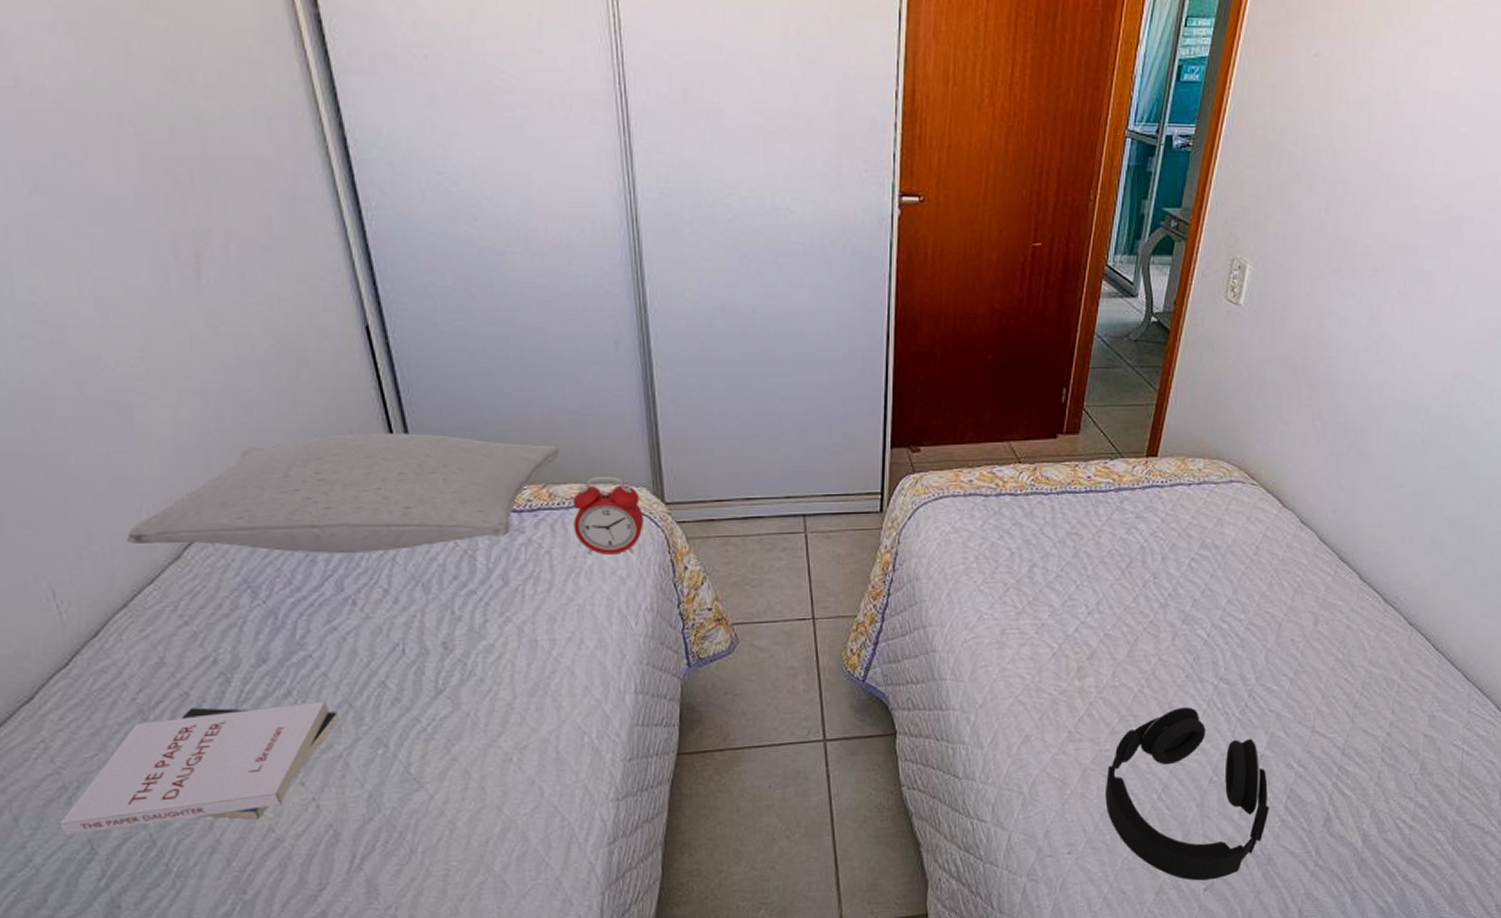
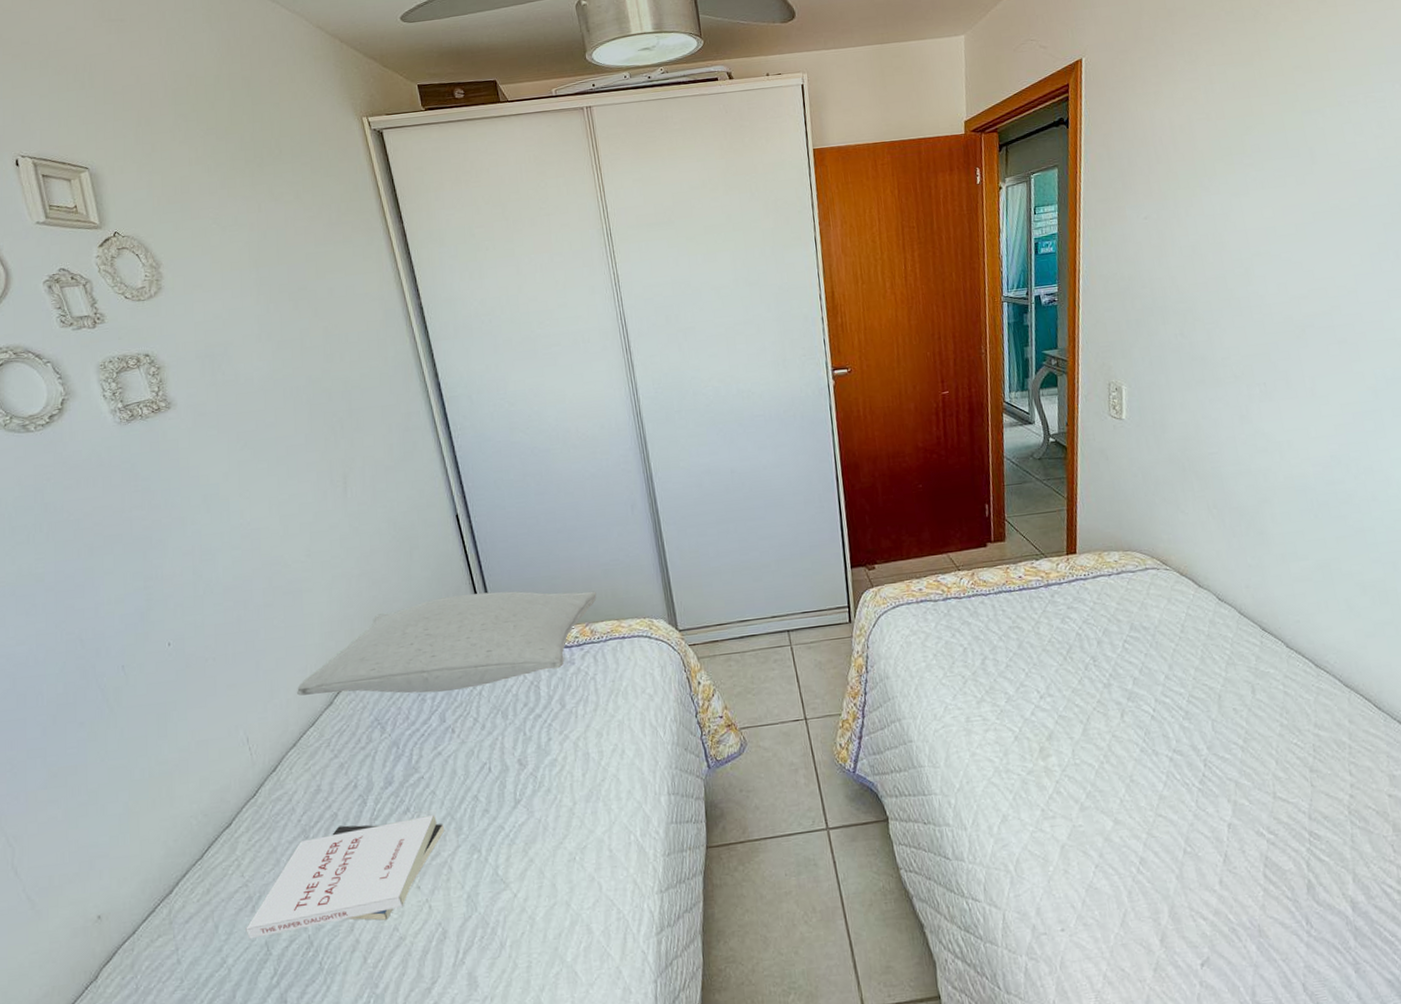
alarm clock: present [573,475,643,555] -> none [609,612,664,678]
headphones: present [1105,707,1270,881] -> none [1084,780,1250,956]

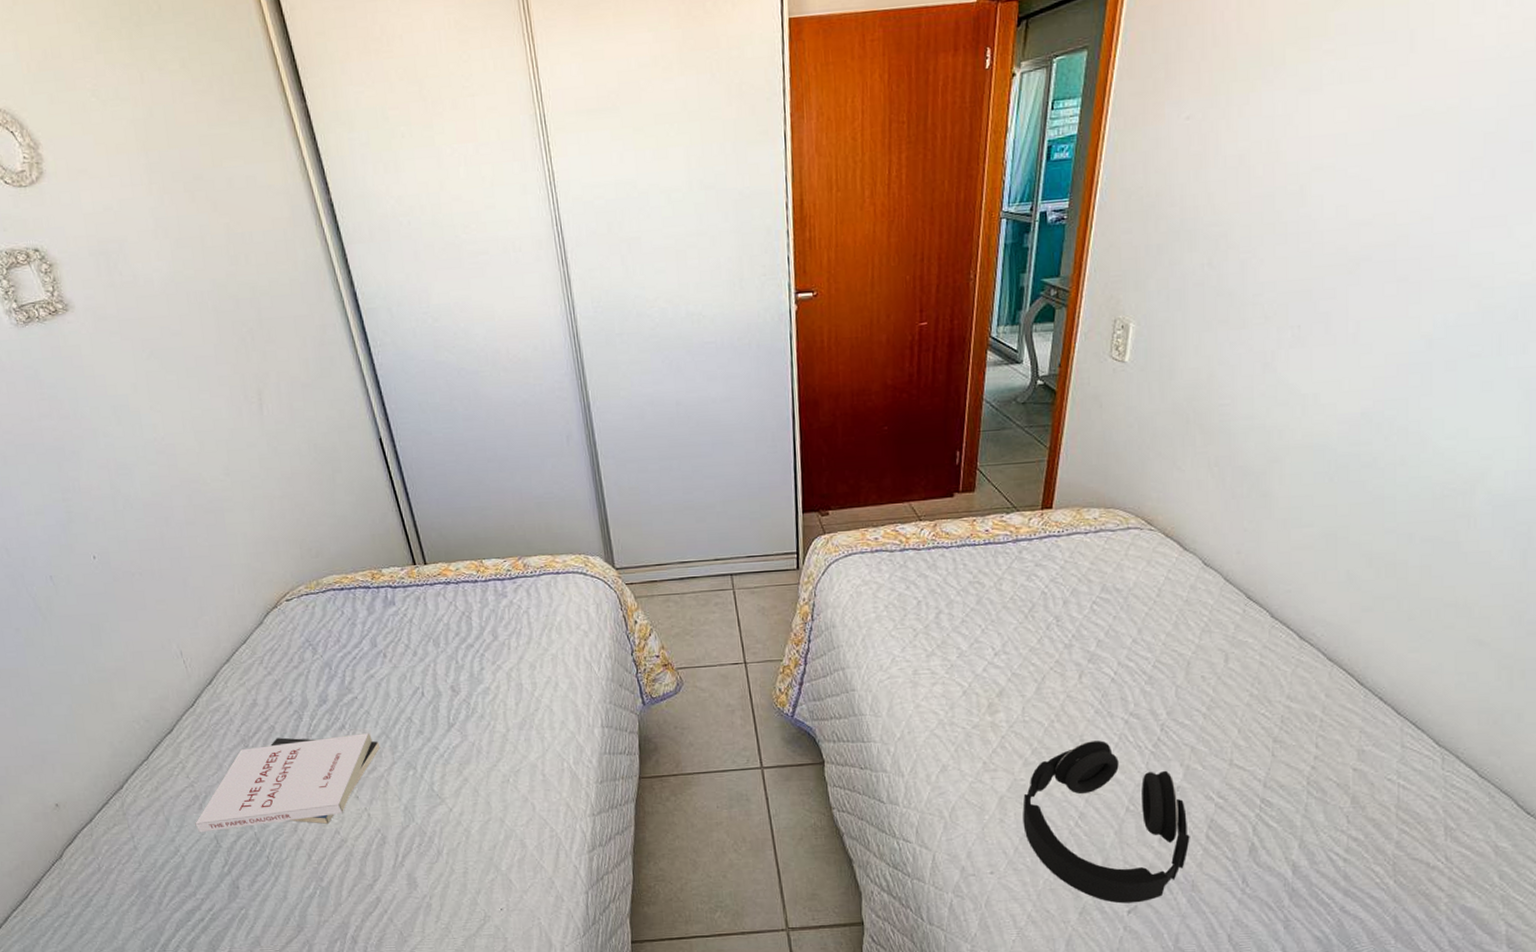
pillow: present [297,591,597,696] -> none [226,520,530,618]
headphones: none [1084,780,1250,956] -> present [1022,740,1190,904]

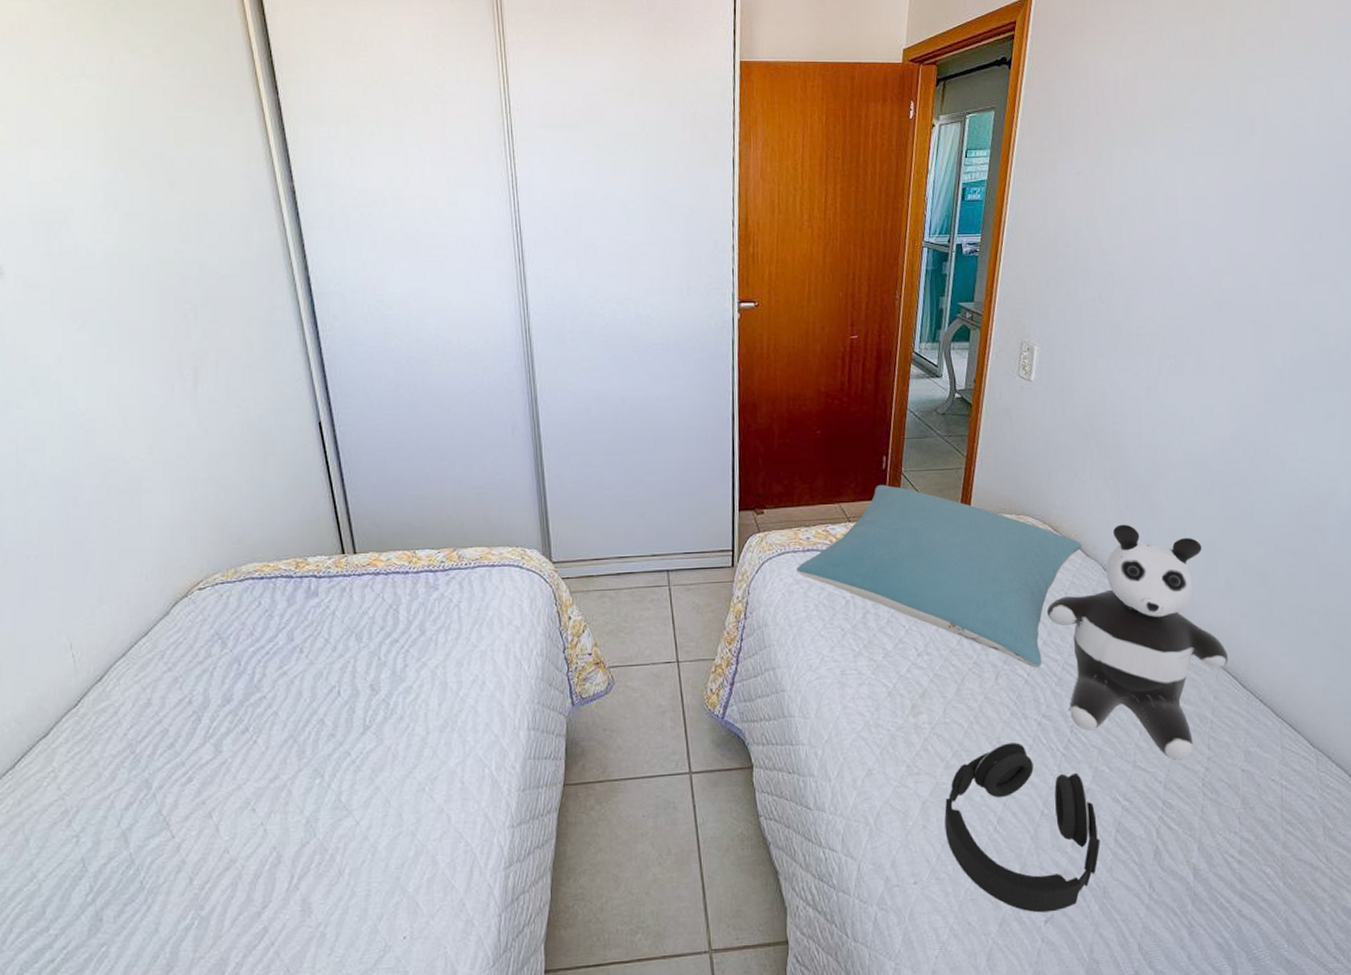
books: present [195,733,381,833] -> none [60,737,286,855]
pillow: none [865,480,1179,666] -> present [796,484,1082,668]
stuffed animal: none [1137,515,1345,759] -> present [1046,524,1229,760]

